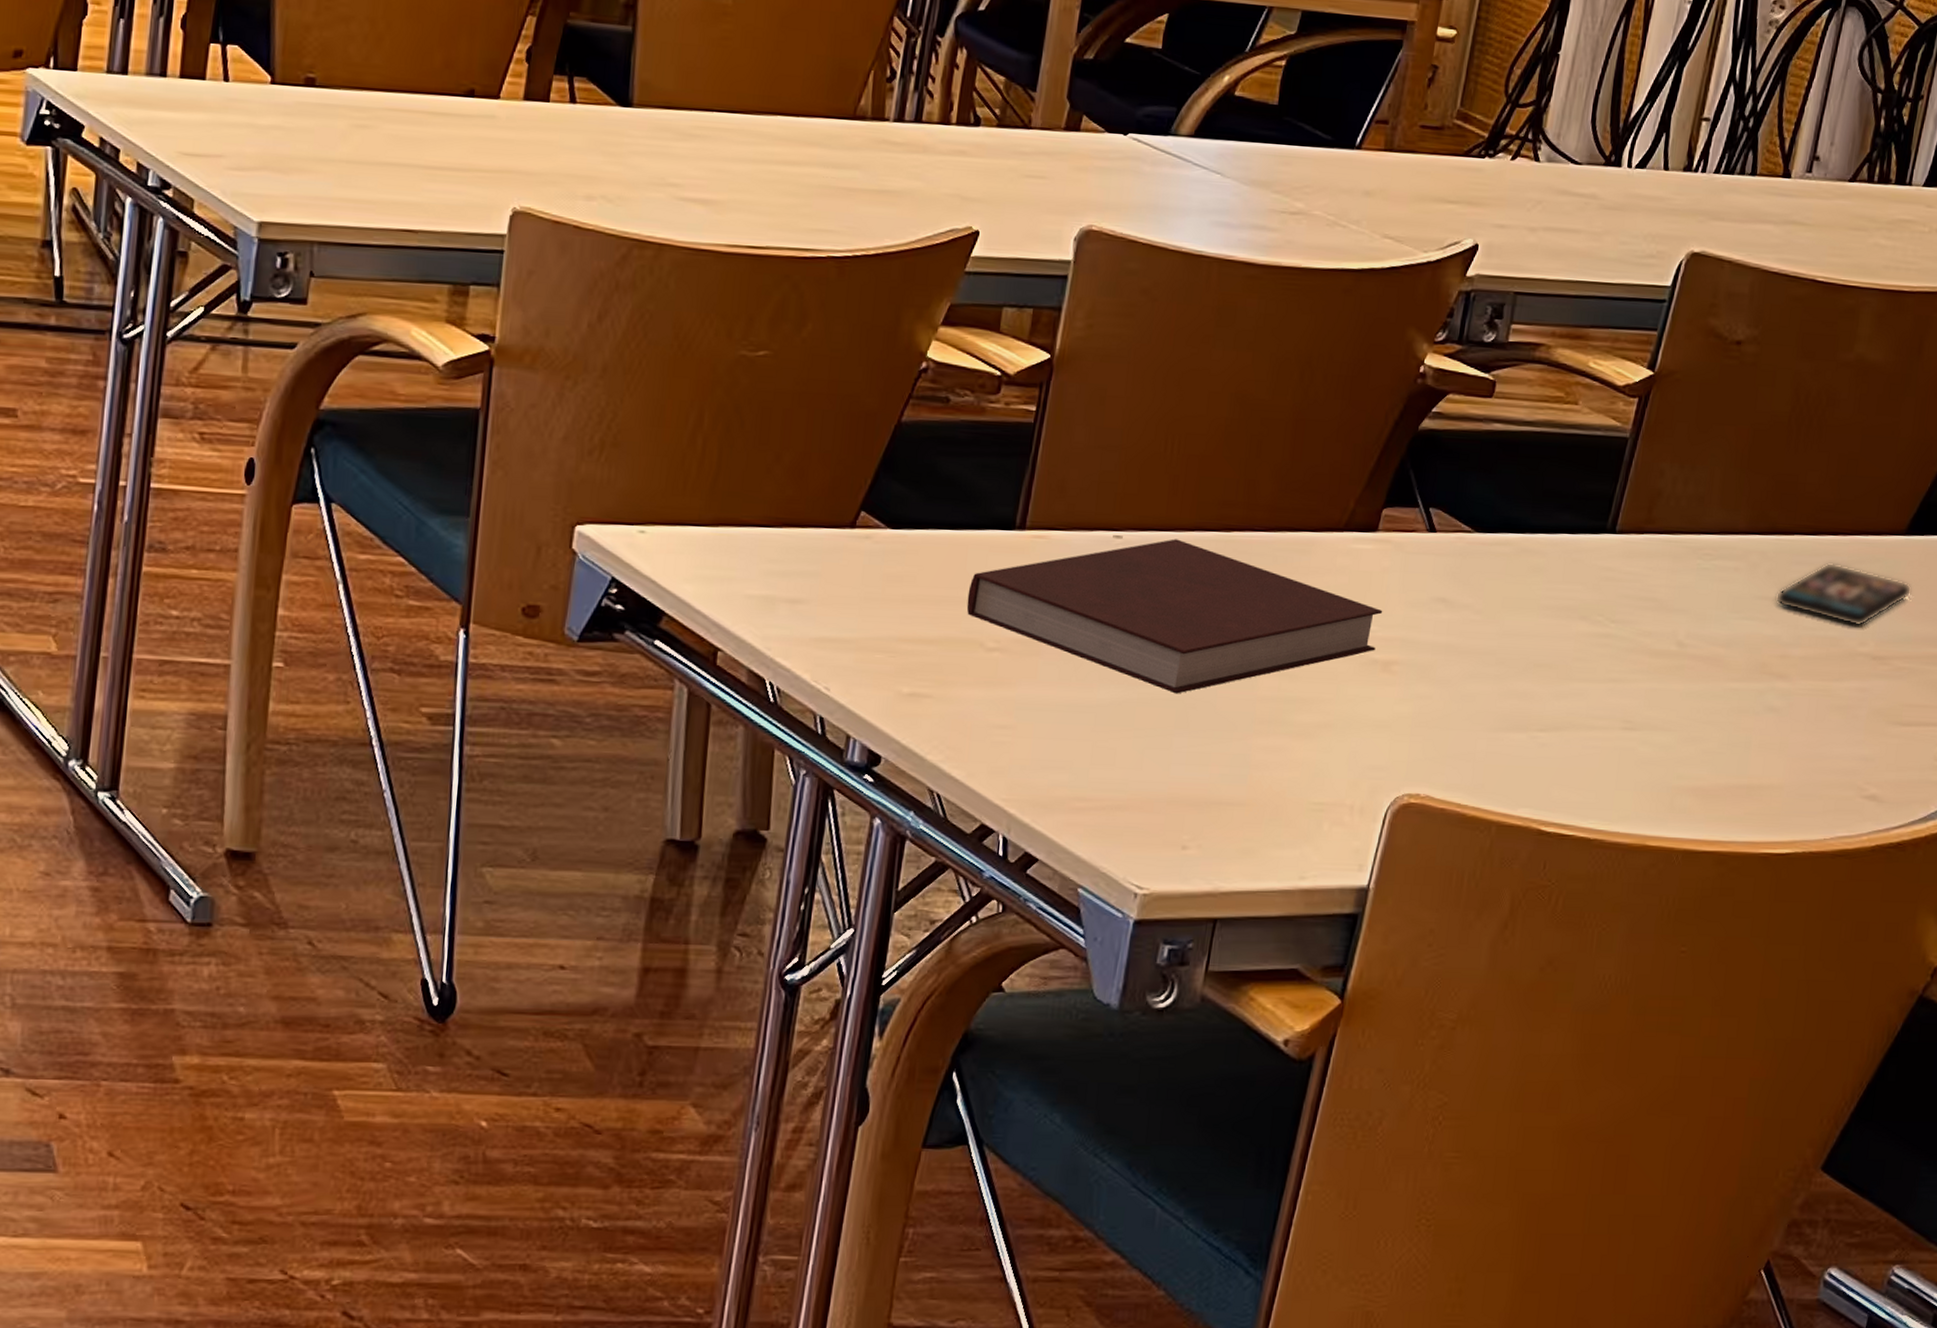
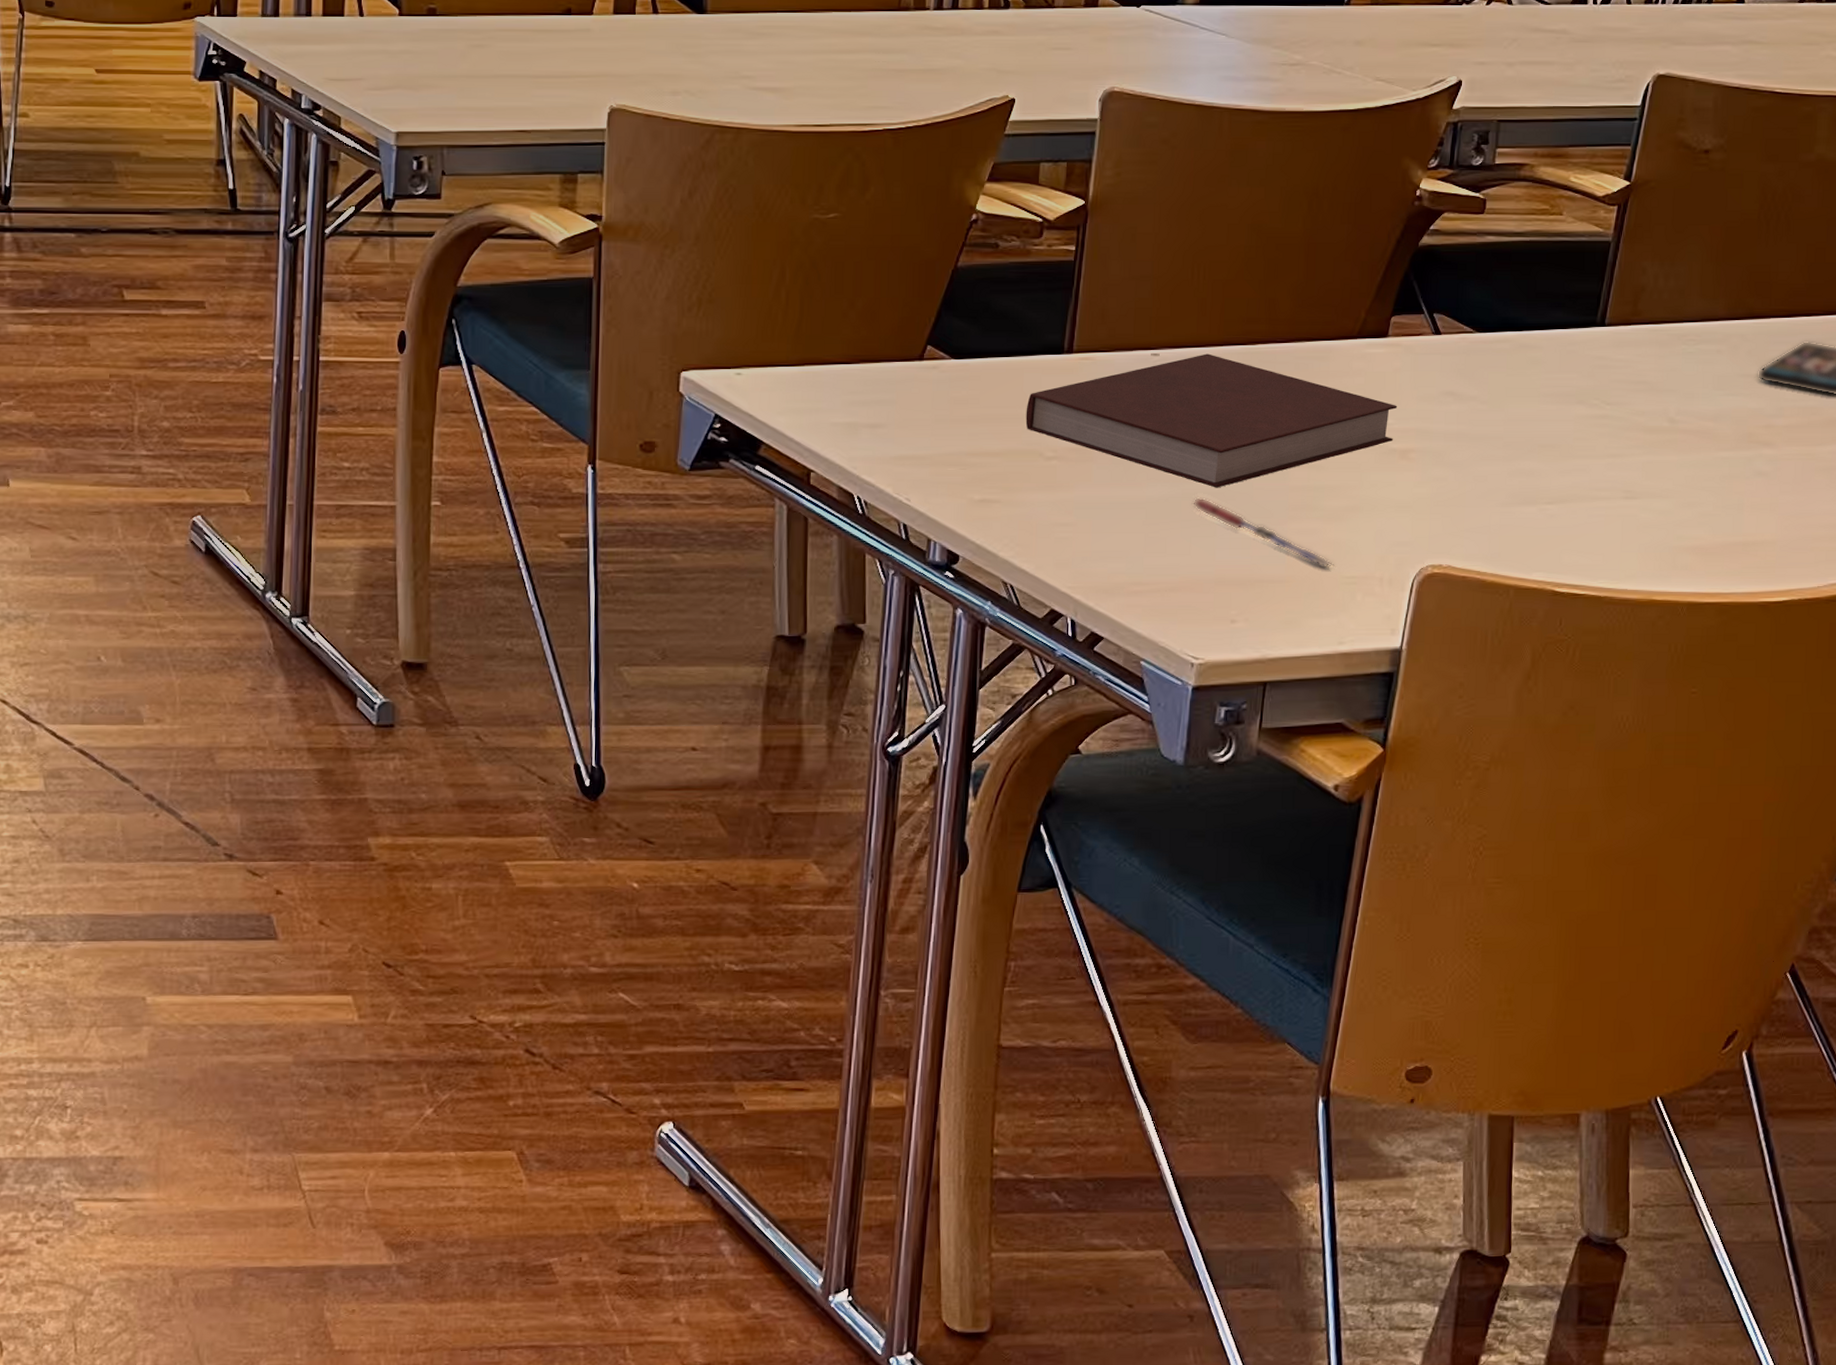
pen: none [1147,703,1302,792] -> present [1191,497,1335,569]

